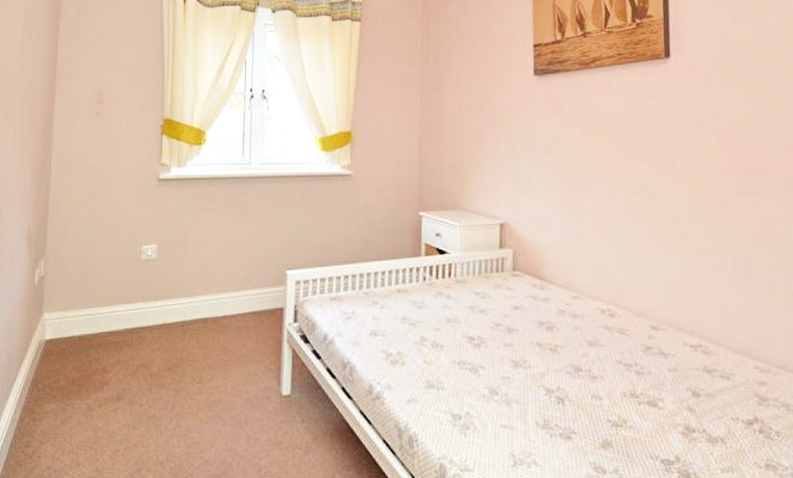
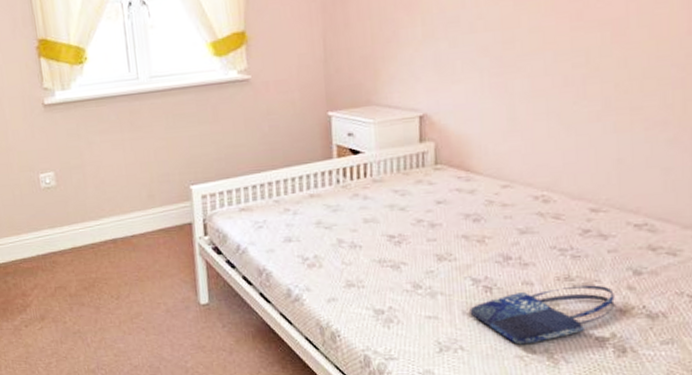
shopping bag: none [543,403,678,463] -> present [470,285,615,345]

